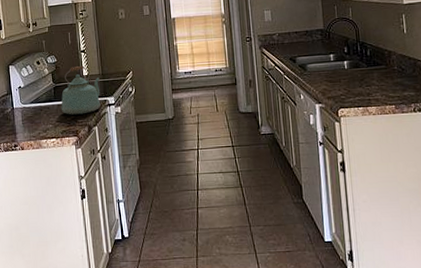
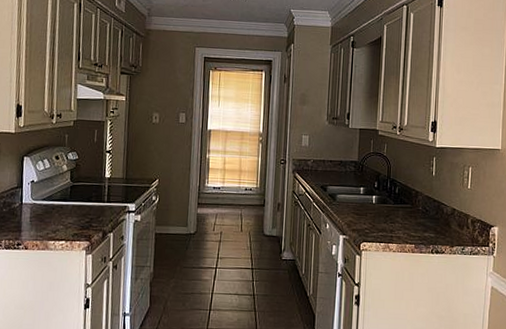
kettle: present [61,65,100,115] -> none [75,166,123,219]

